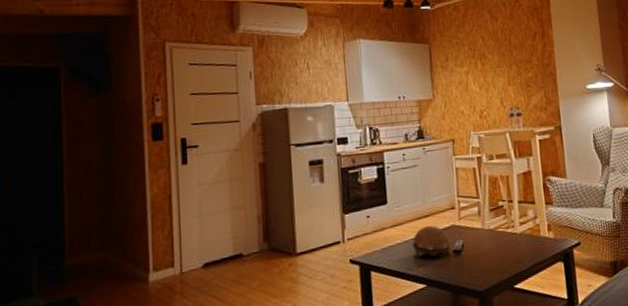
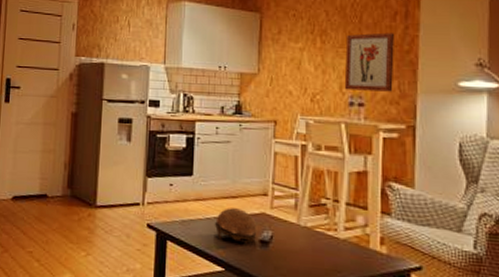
wall art: none [501,50,542,104] -> present [344,32,394,92]

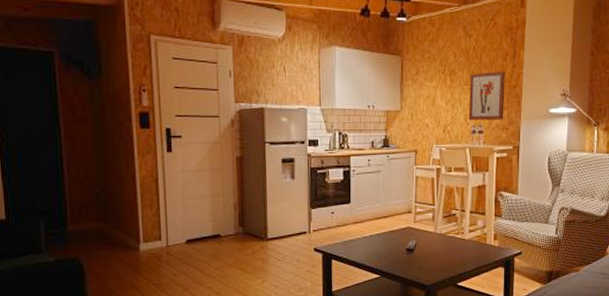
decorative bowl: present [215,208,257,244] -> none [371,226,404,253]

